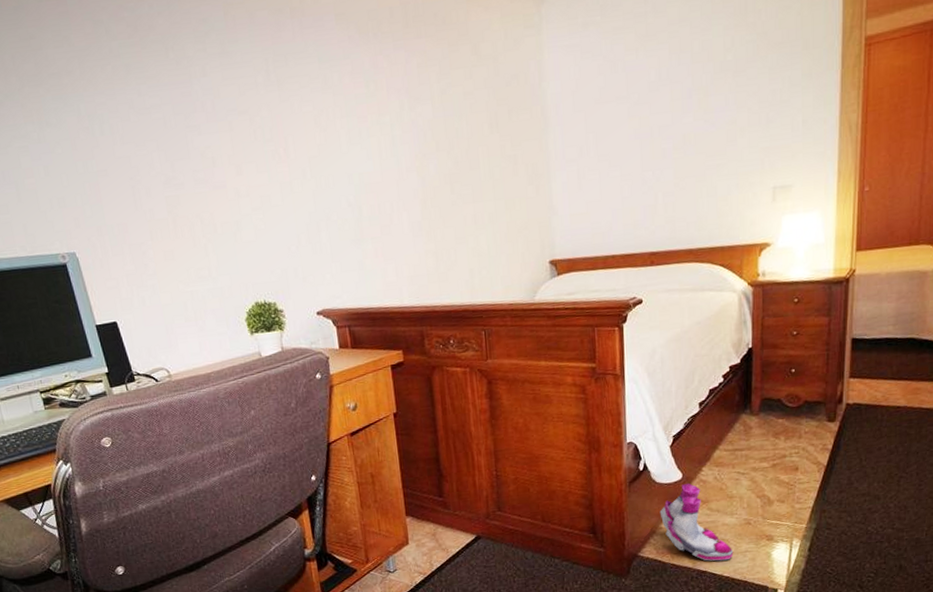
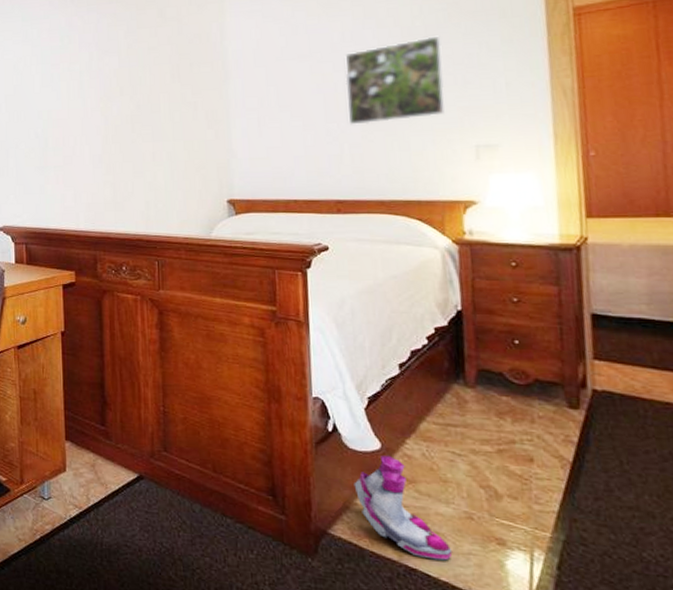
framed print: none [660,70,751,173] -> present [345,35,446,125]

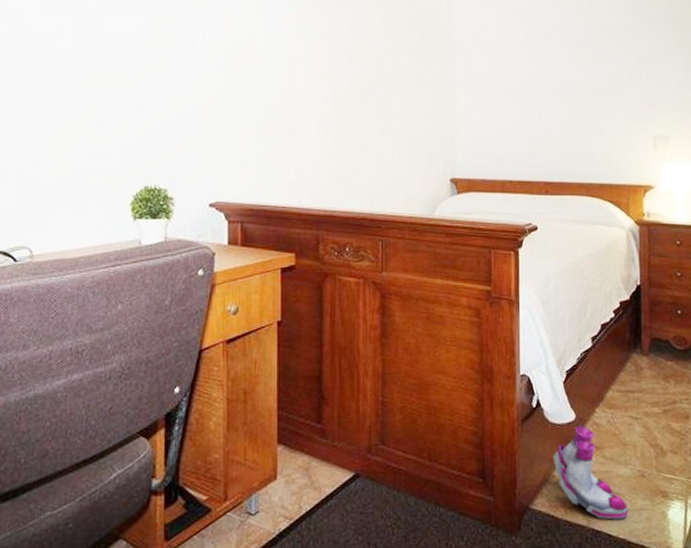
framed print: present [345,35,446,125] -> none [555,34,632,111]

